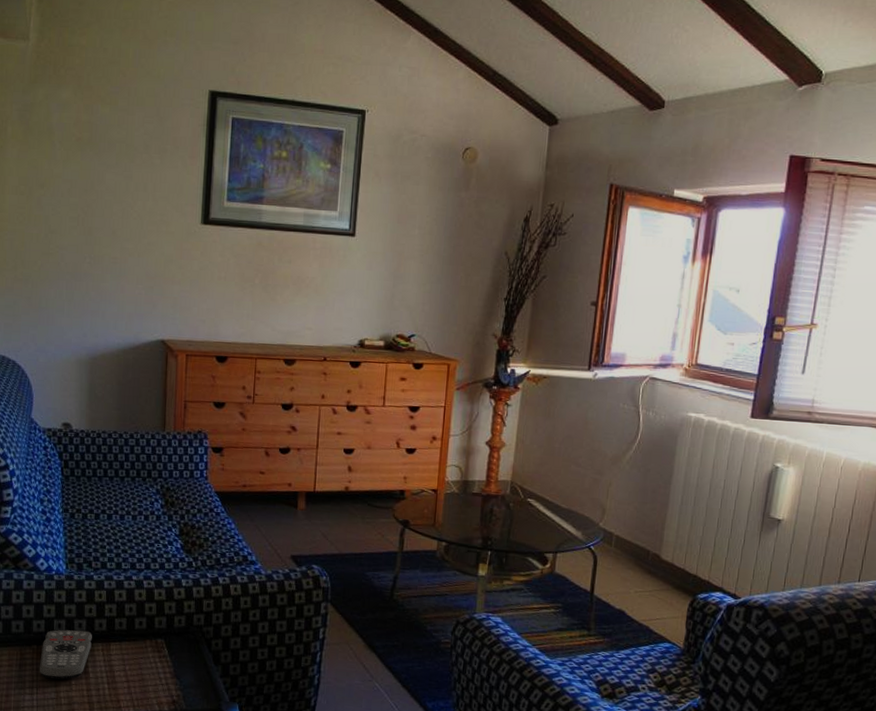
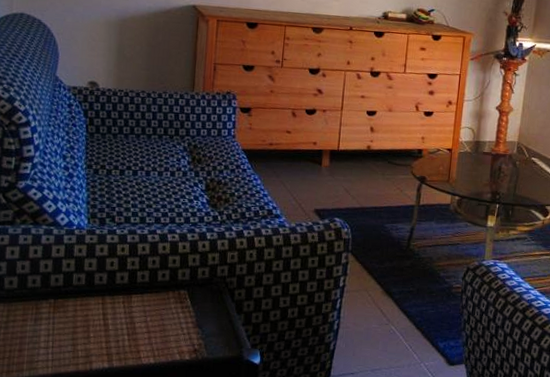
remote control: present [40,629,92,679] -> none [56,283,113,332]

